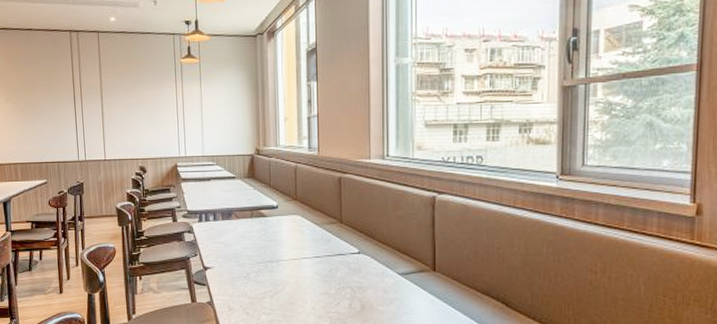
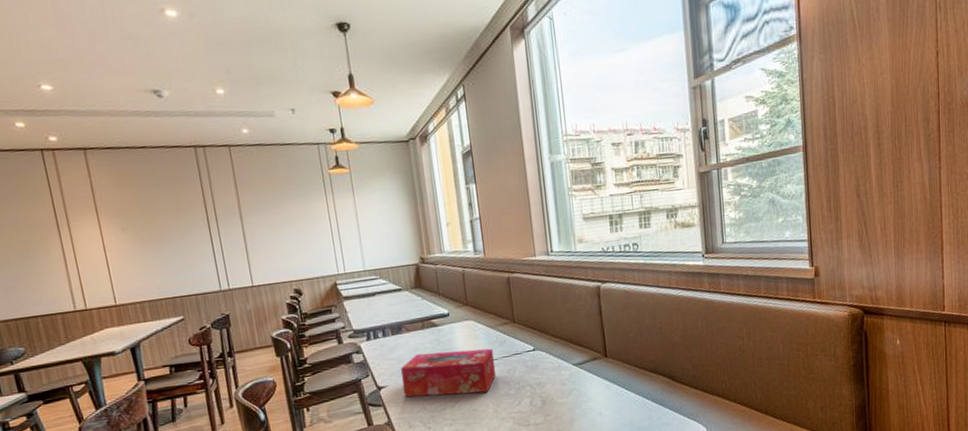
tissue box: none [226,241,318,287] -> present [400,348,497,397]

